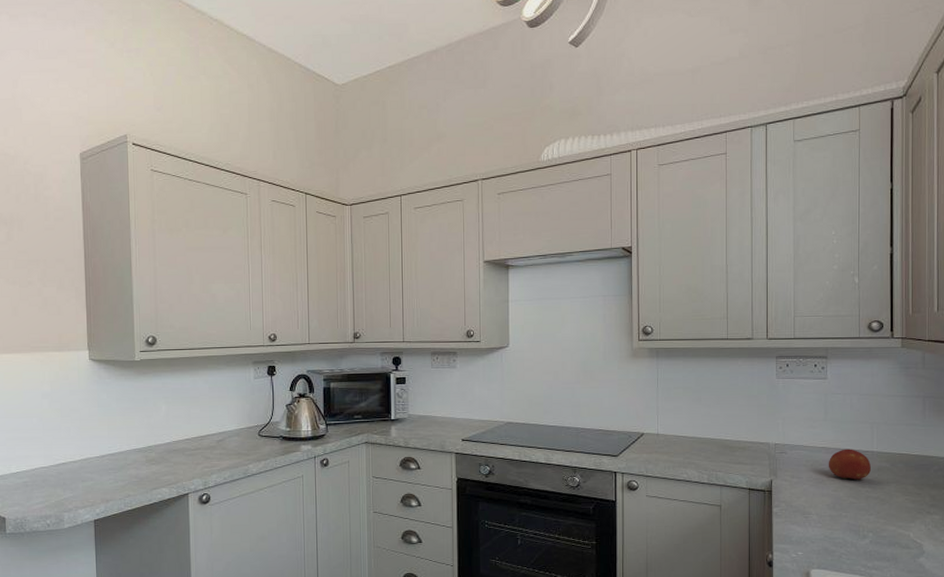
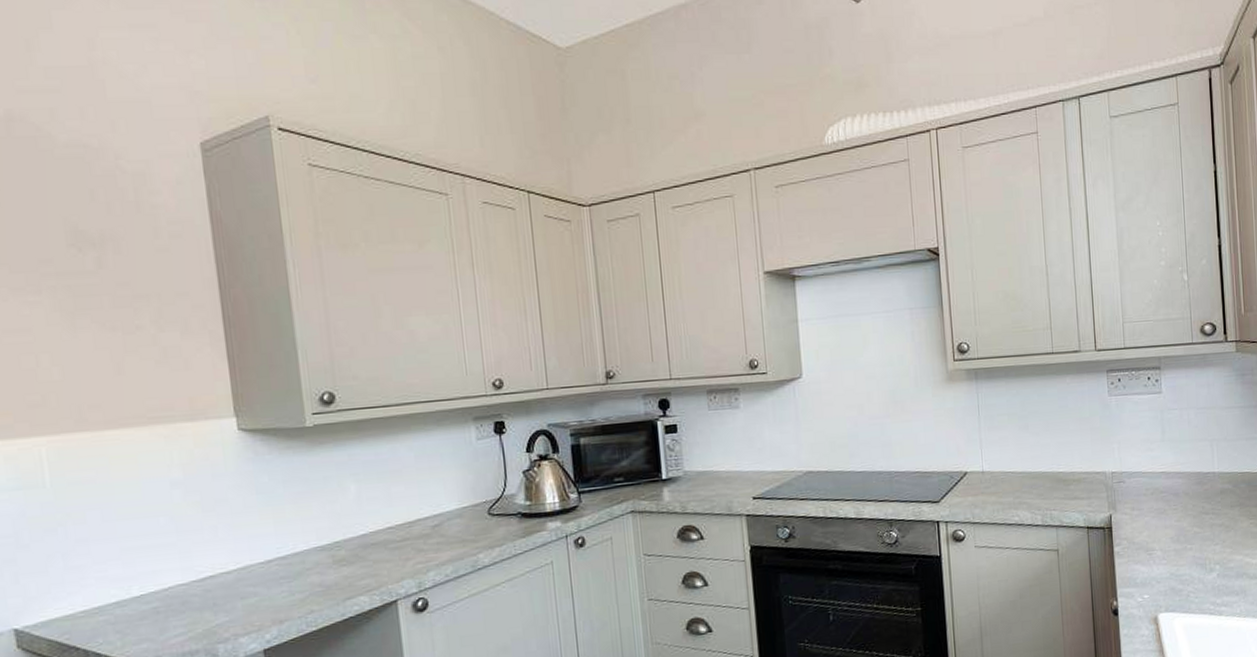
fruit: present [828,449,871,481] -> none [1169,471,1213,507]

